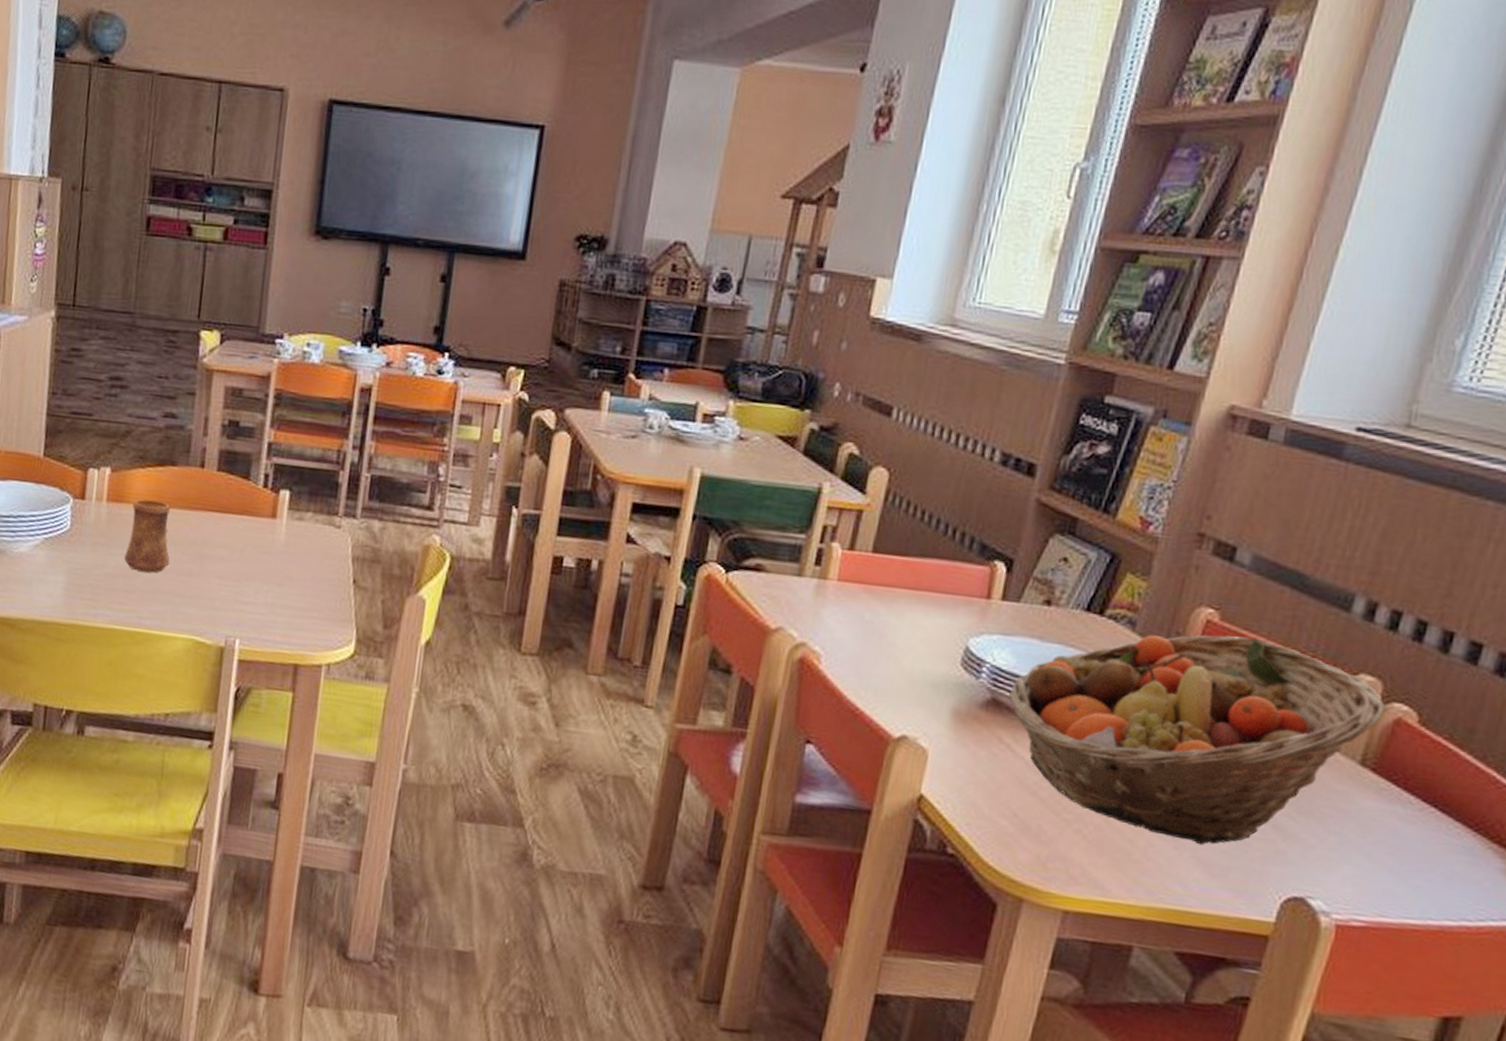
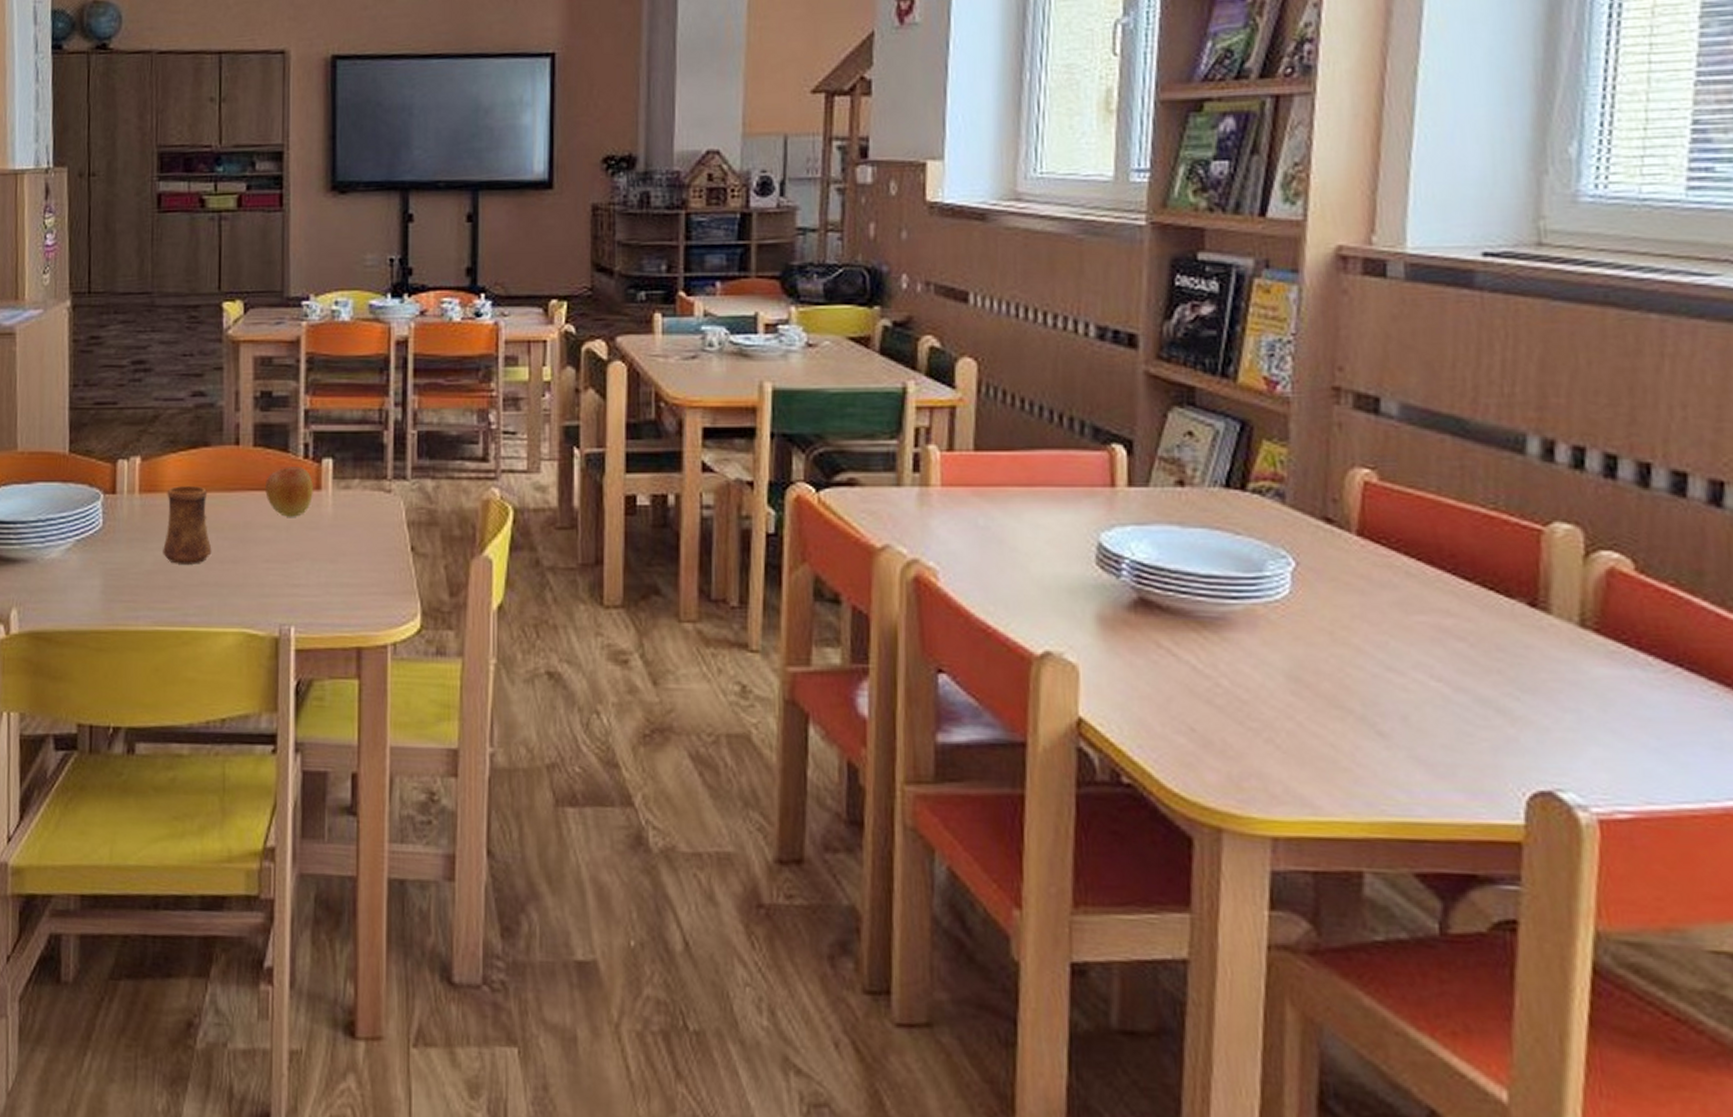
apple: none [224,493,270,541] -> present [265,467,313,517]
fruit basket: present [1008,634,1385,846] -> none [1157,495,1592,742]

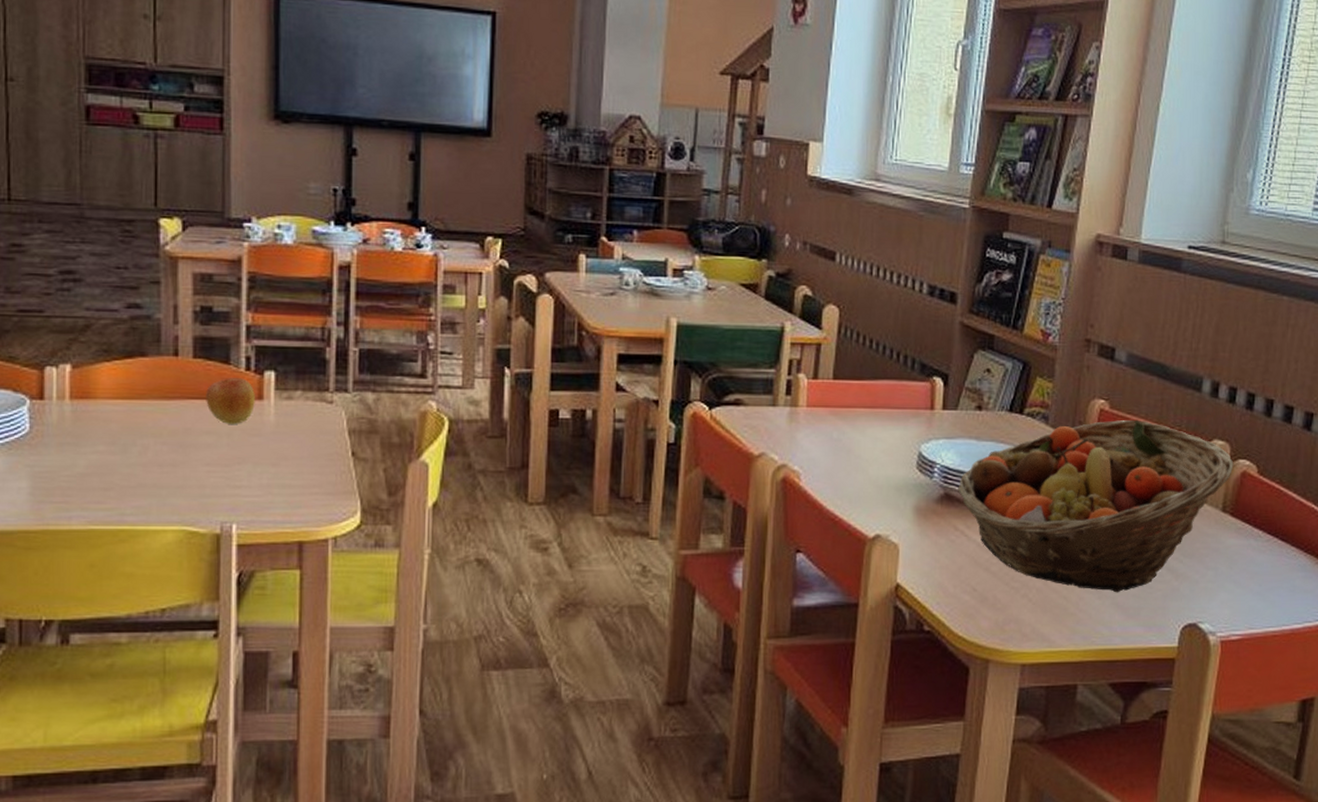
cup: present [163,485,212,564] -> none [97,393,150,468]
fruit basket: none [1157,495,1592,742] -> present [958,419,1234,593]

